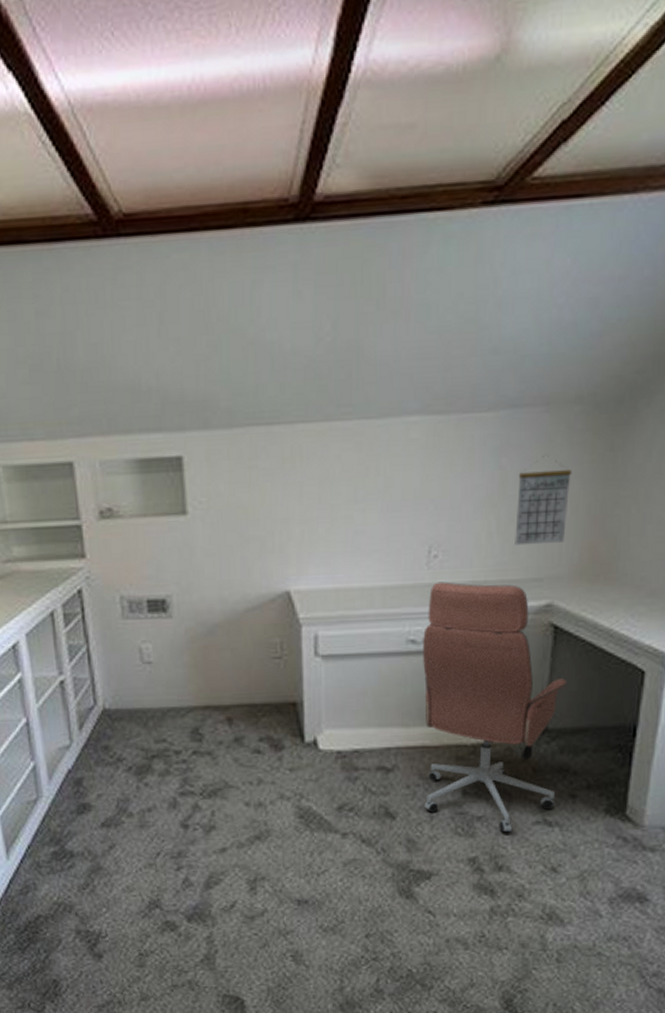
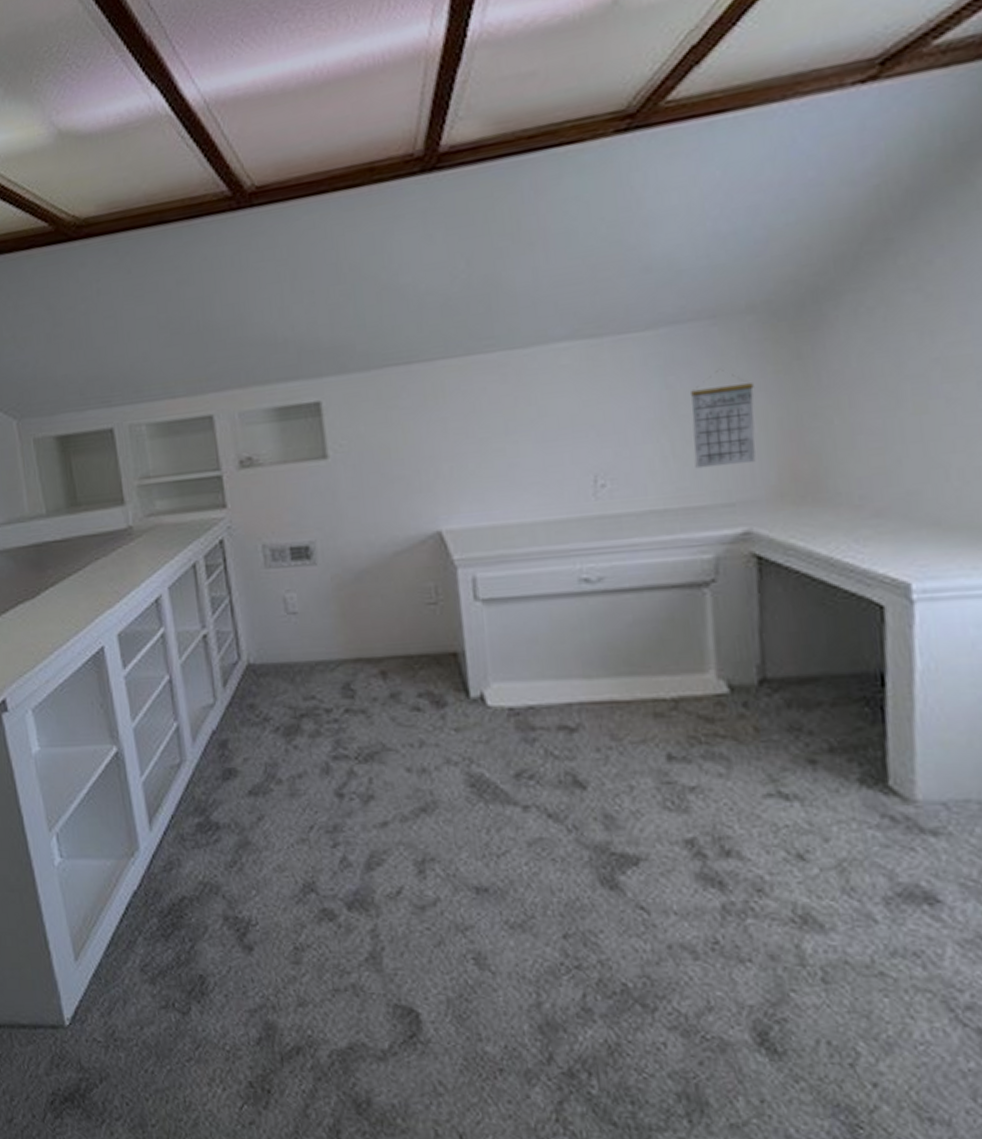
office chair: present [423,581,568,833] -> none [598,512,791,808]

